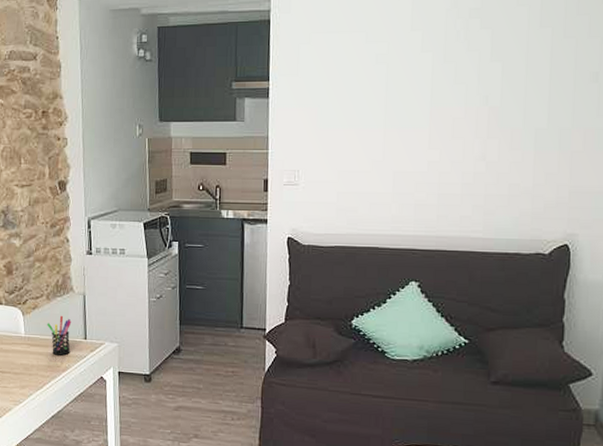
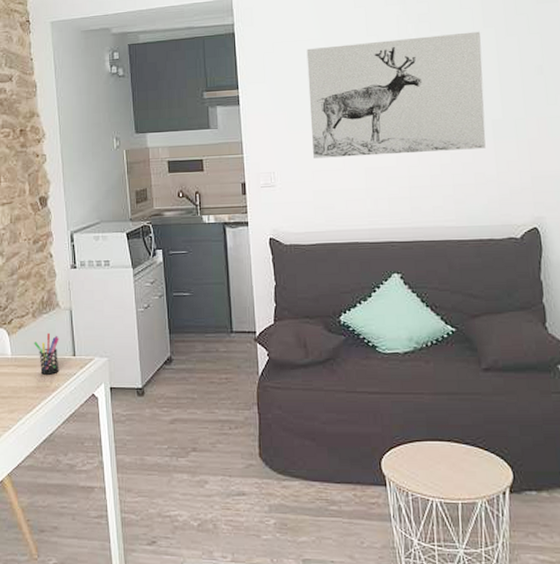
wall art: none [341,31,536,159] -> present [306,31,486,159]

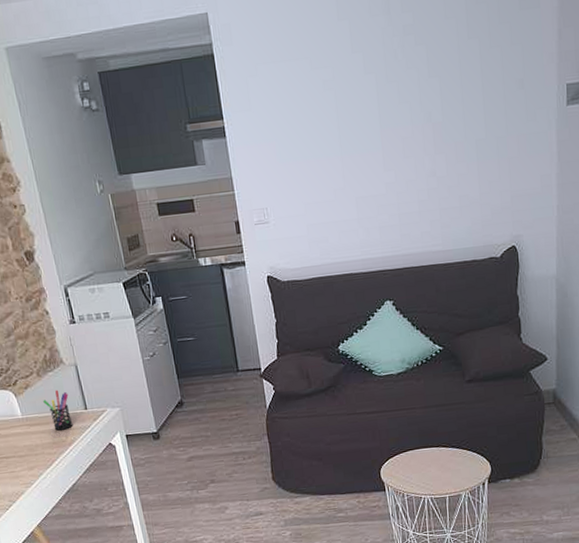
wall art: present [306,31,486,159] -> none [291,43,470,191]

